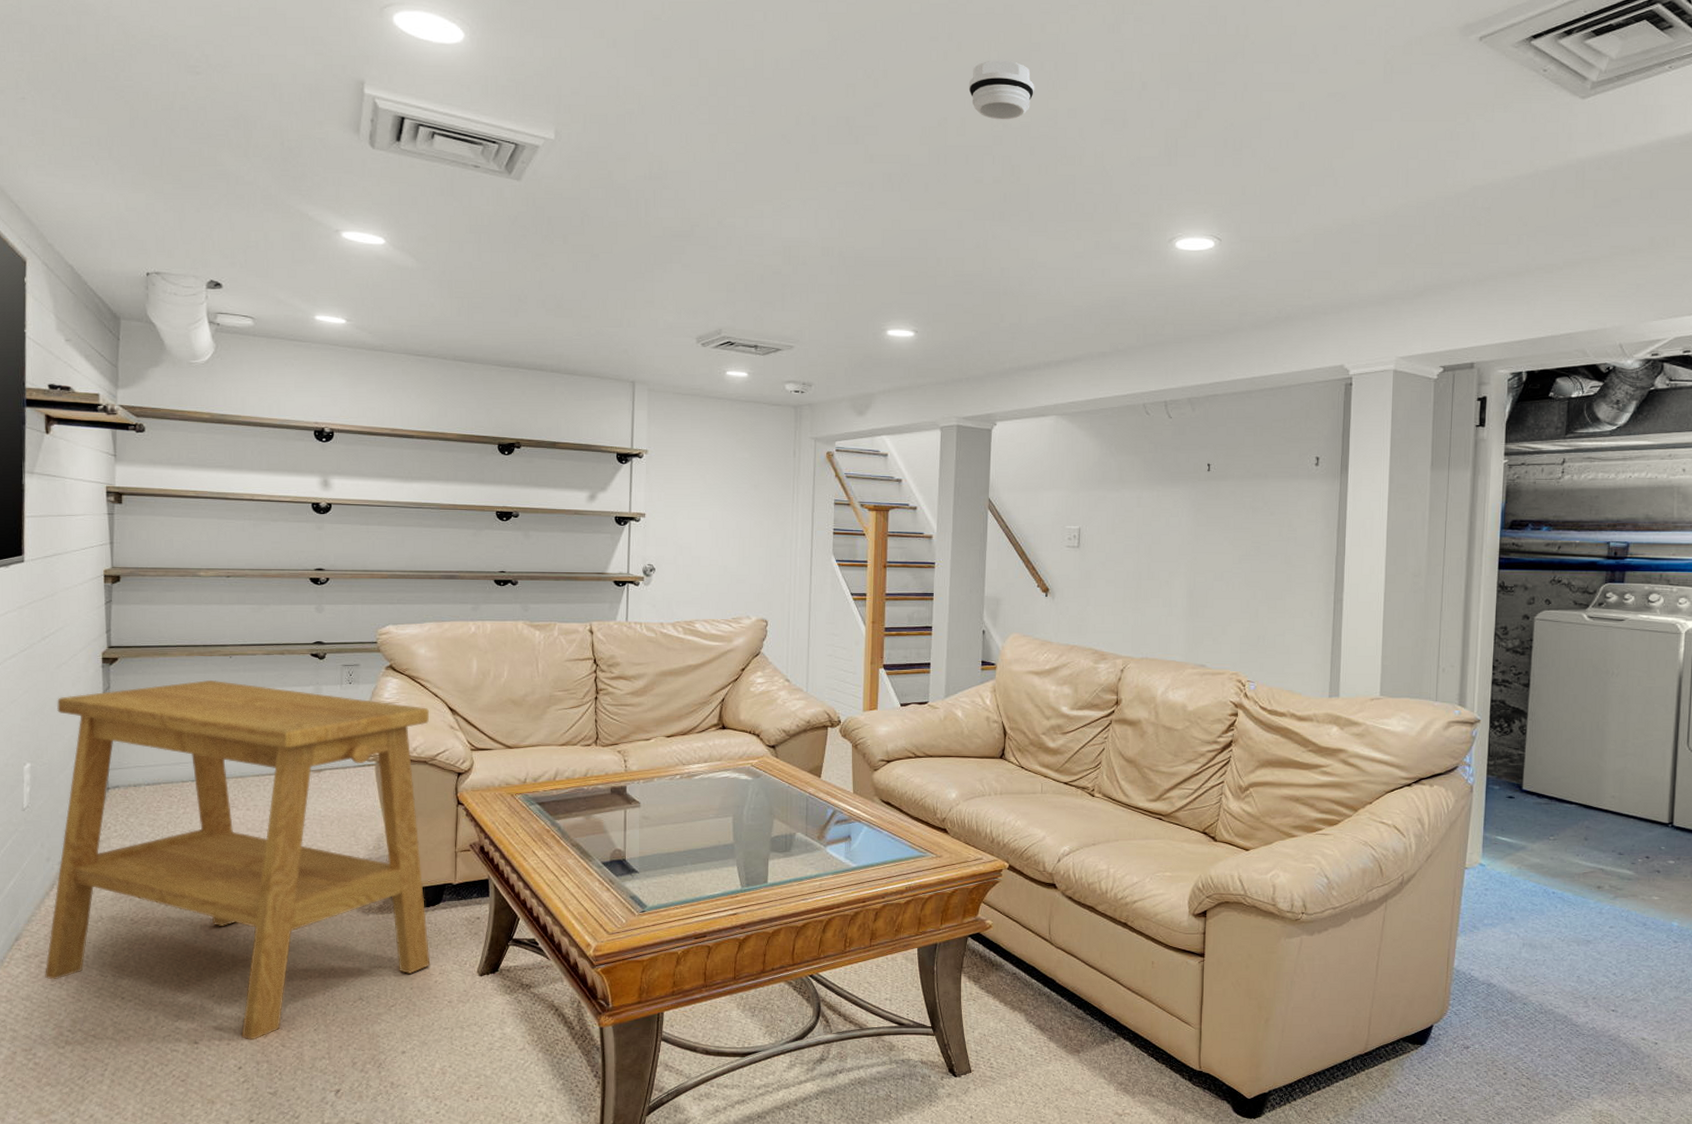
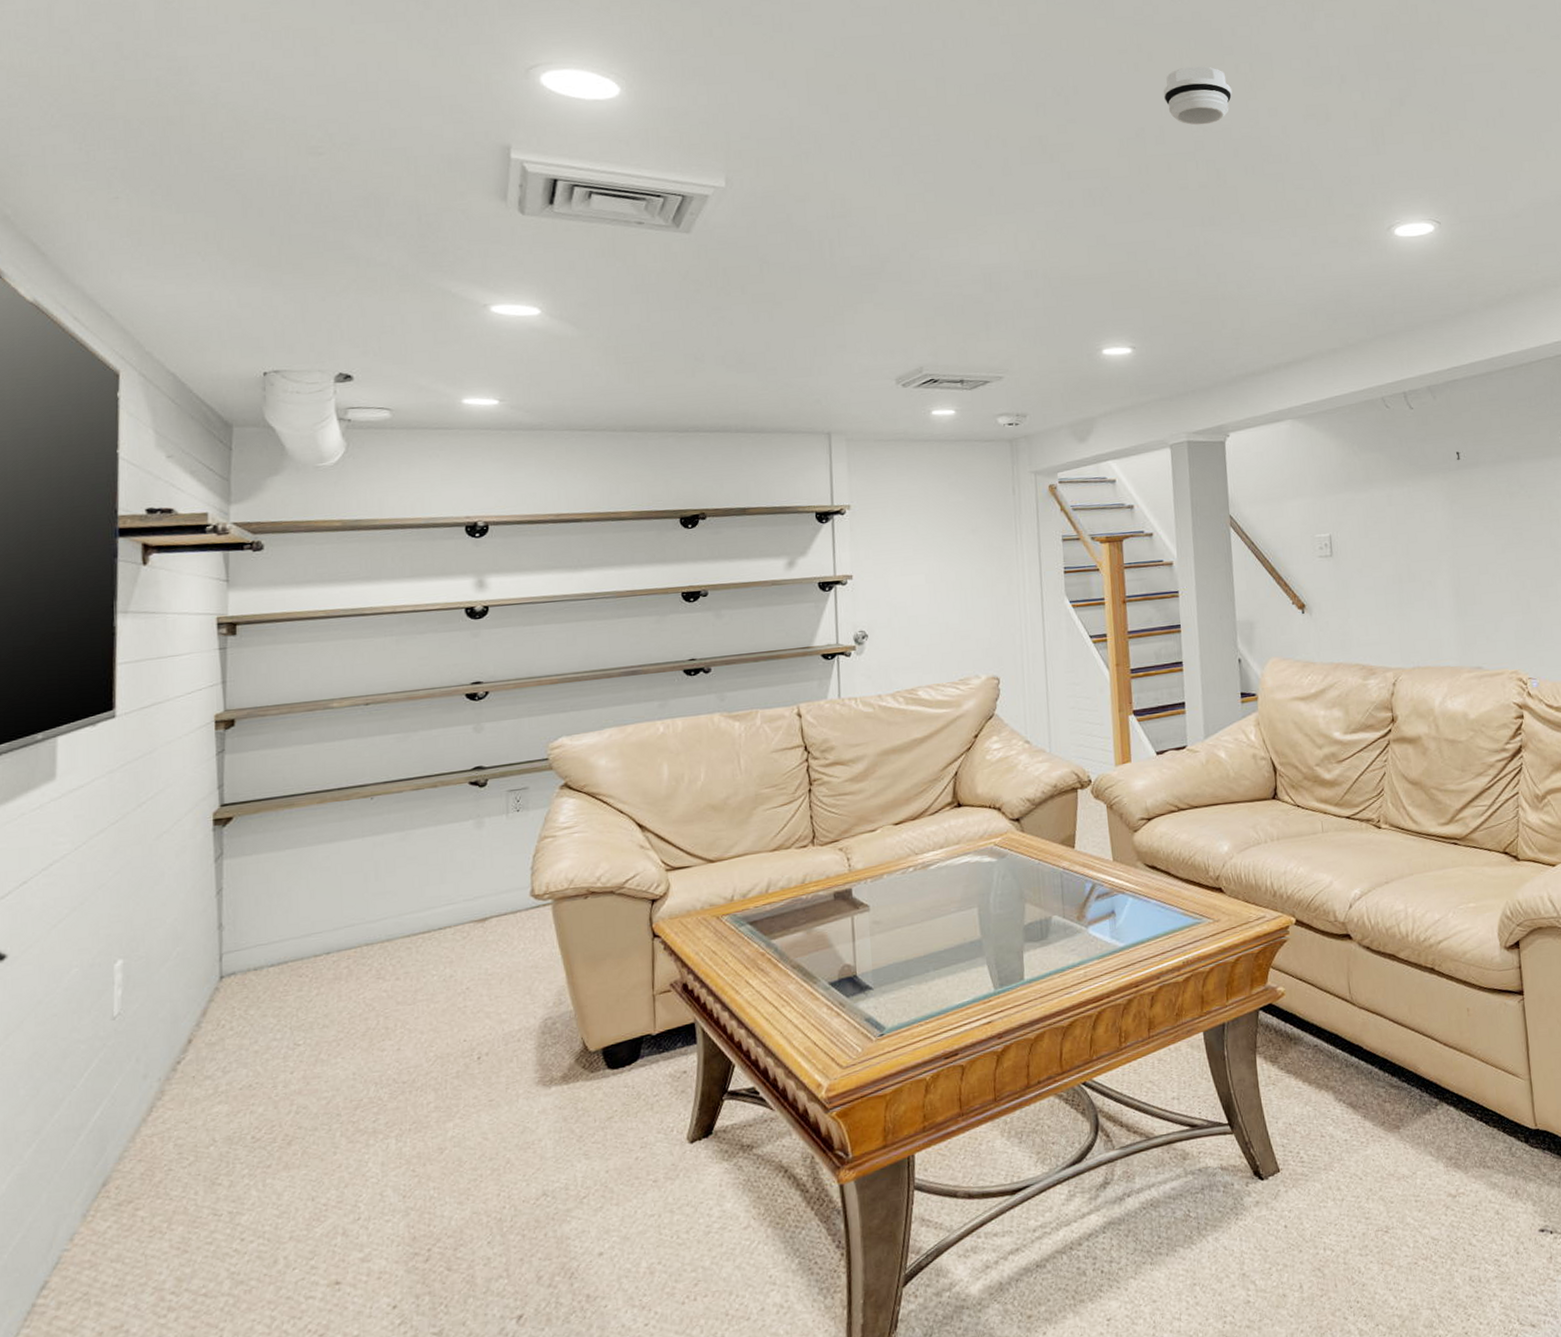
side table: present [45,680,431,1040] -> none [141,827,629,1269]

